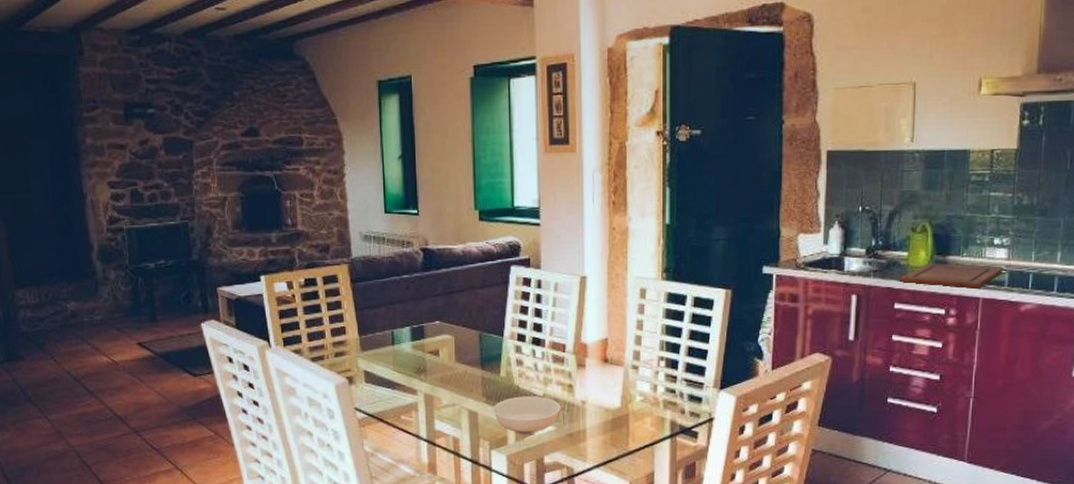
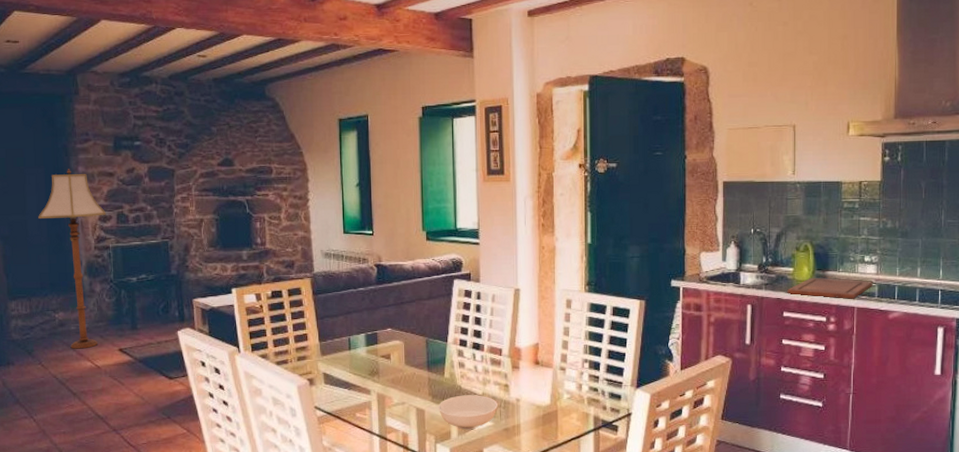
floor lamp: none [44,141,119,343] -> present [38,169,106,349]

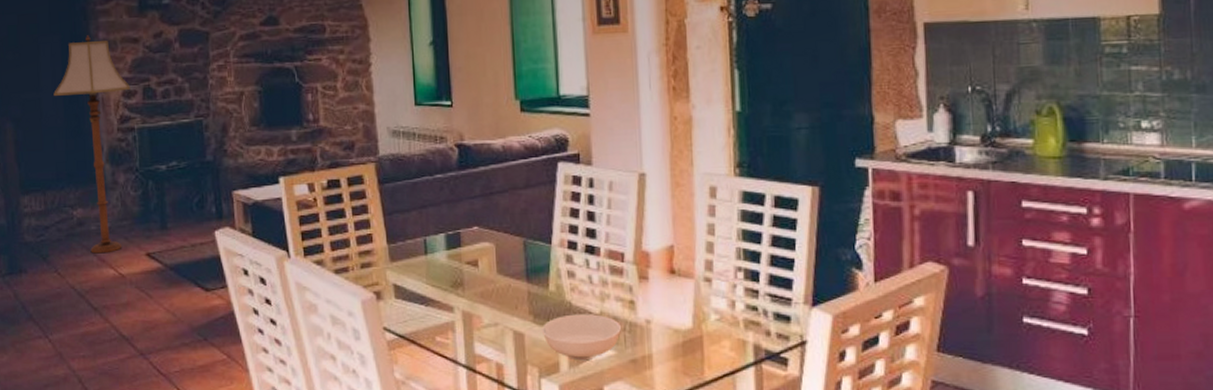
cutting board: present [787,277,873,299] -> none [1025,151,1156,182]

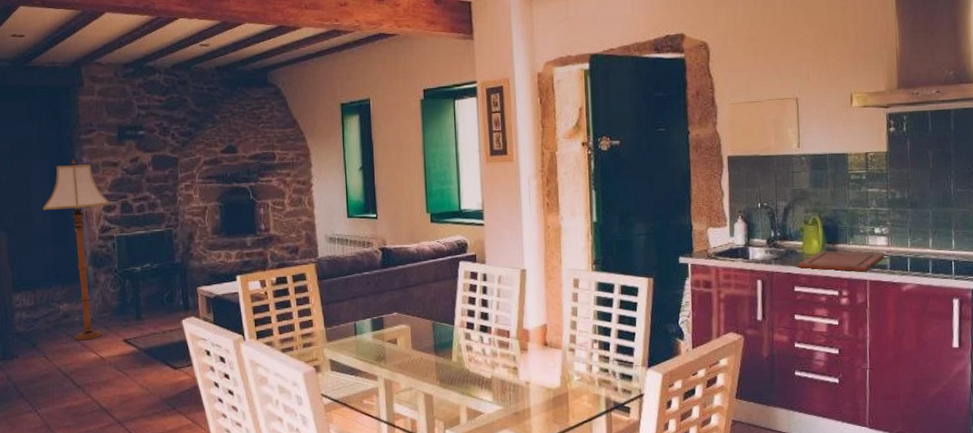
bowl: present [541,314,621,361] -> none [446,378,507,415]
cutting board: none [1025,151,1156,182] -> present [797,250,884,272]

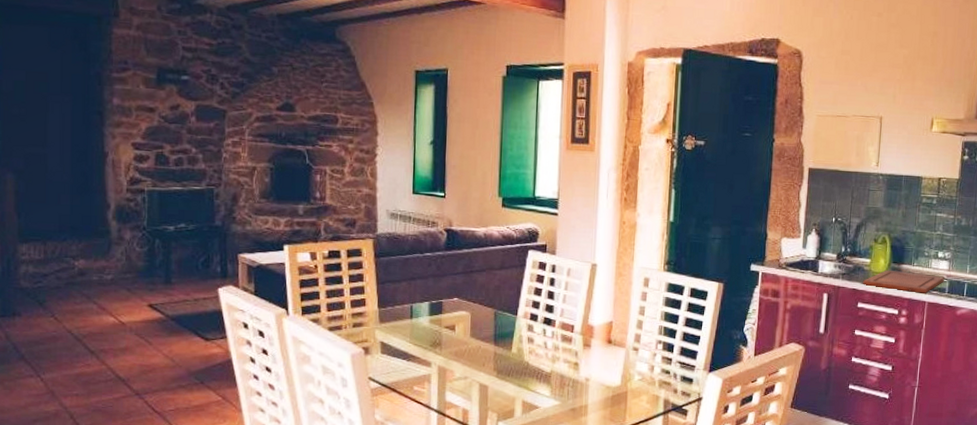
floor lamp: present [43,160,111,341] -> none [61,99,143,302]

